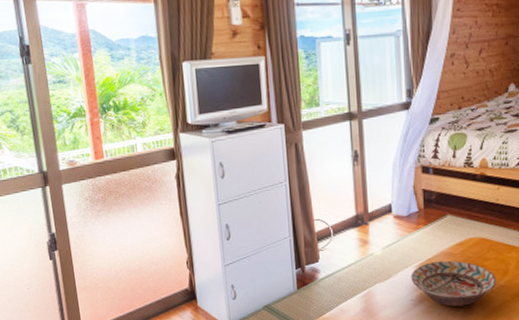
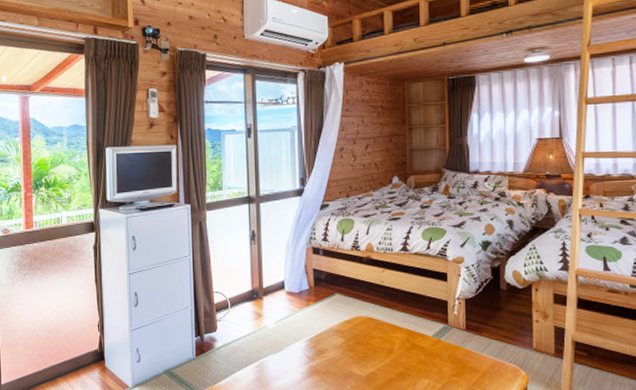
decorative bowl: present [411,260,497,307] -> none [301,336,382,382]

